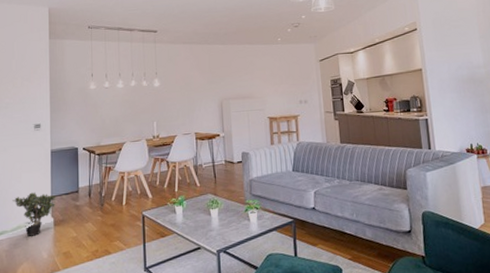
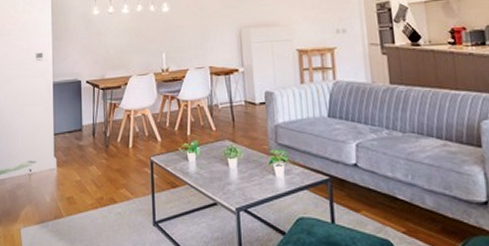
potted plant: present [12,192,55,236] -> none [15,128,58,177]

